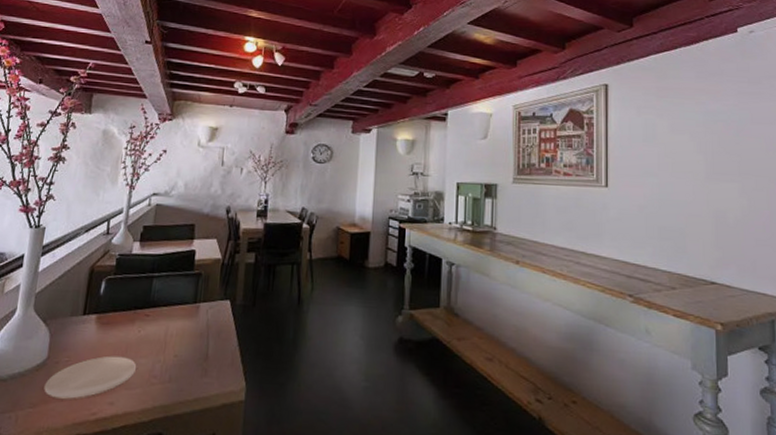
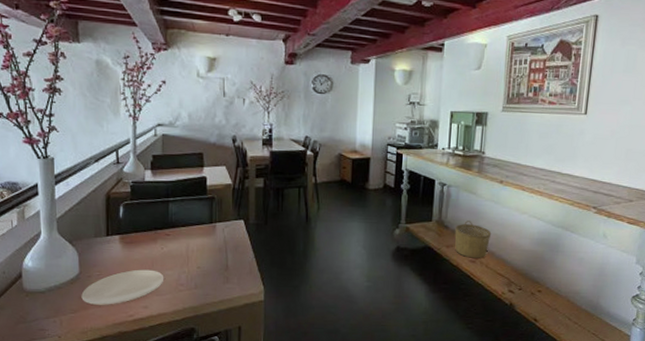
basket: none [466,308,510,356] -> present [454,221,492,258]

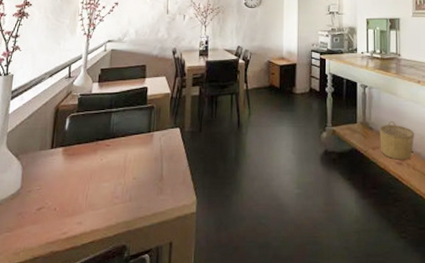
plate: present [81,269,164,306] -> none [19,182,101,223]

